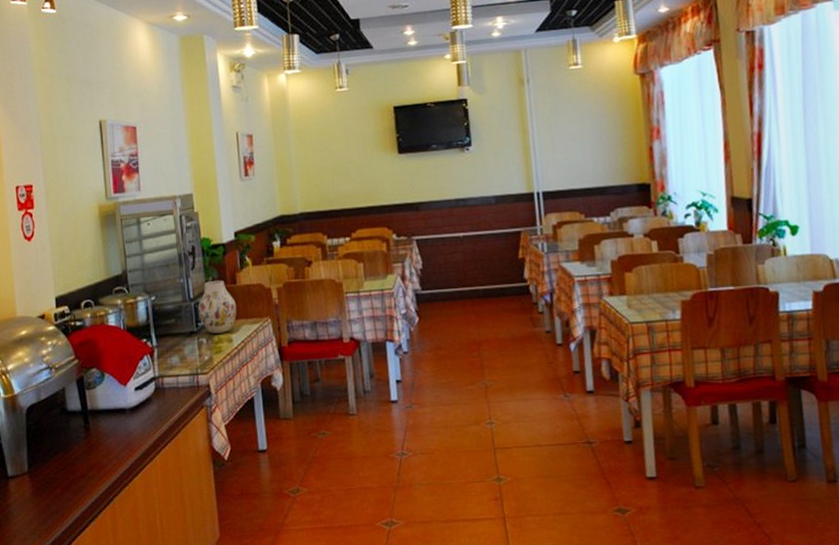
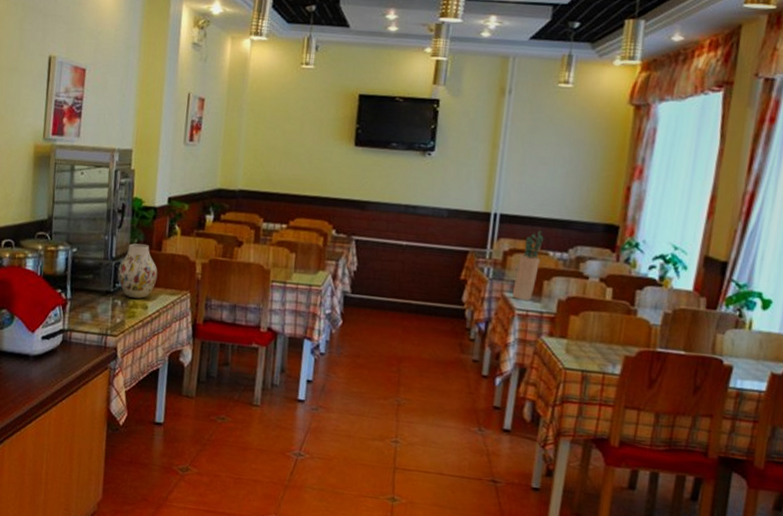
vase: none [568,198,588,268] -> present [512,228,544,302]

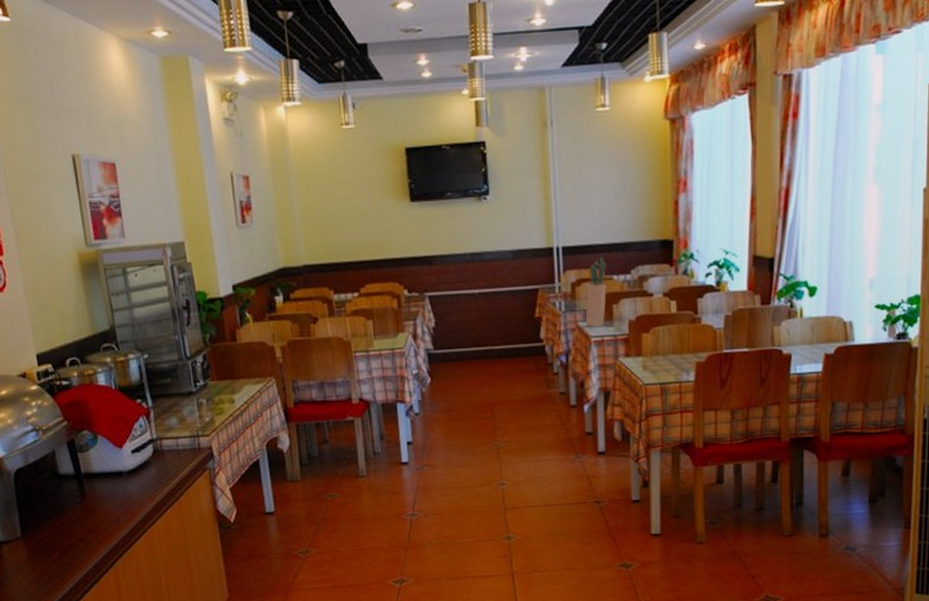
vase: present [118,243,158,299] -> none [196,337,239,395]

